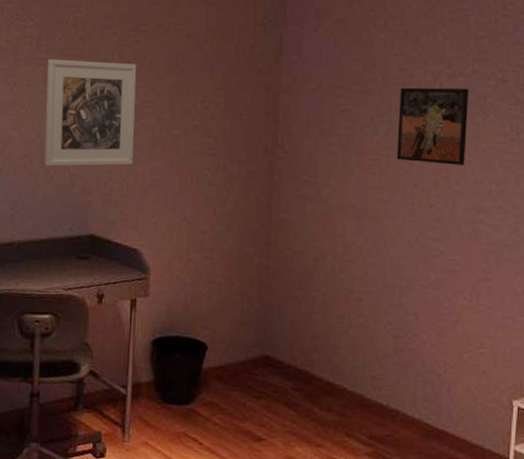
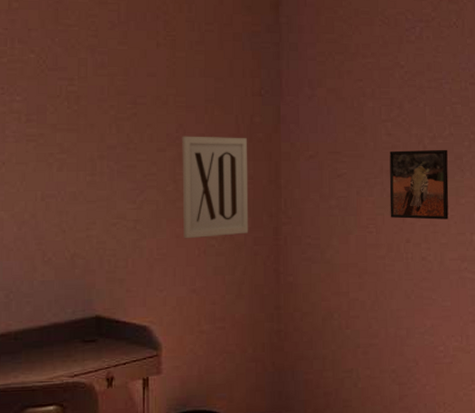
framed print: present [44,59,137,167] -> none [39,134,138,248]
wall art: none [177,64,246,167] -> present [182,136,249,239]

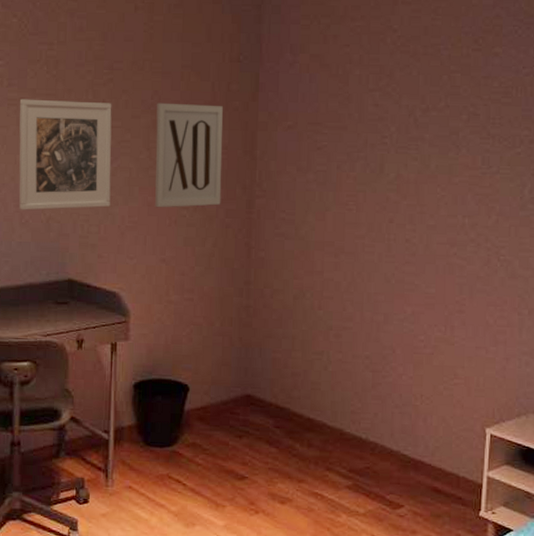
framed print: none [39,134,138,248] -> present [18,99,112,211]
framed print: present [389,149,449,220] -> none [372,122,442,200]

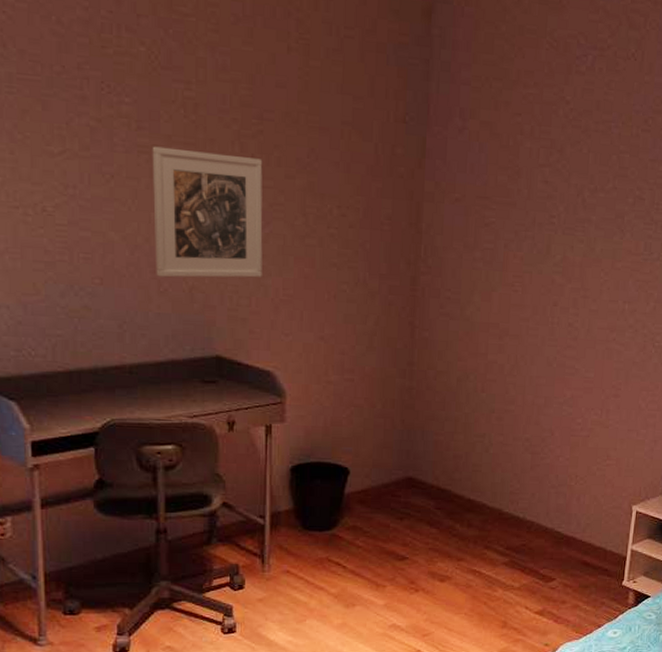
wall art: present [155,102,223,208] -> none [312,162,387,281]

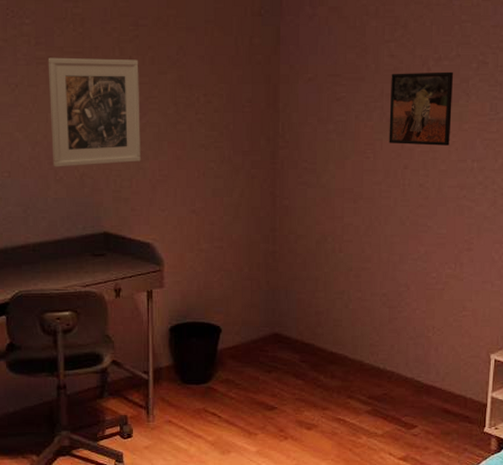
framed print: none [538,201,608,284] -> present [389,71,453,146]

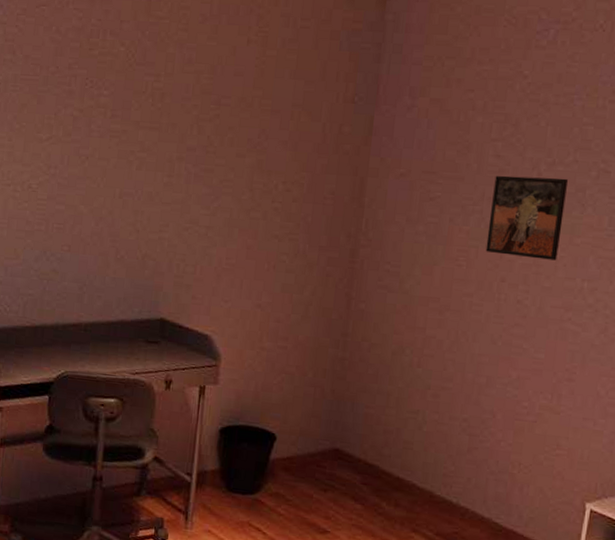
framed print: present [48,57,141,167] -> none [115,131,217,248]

